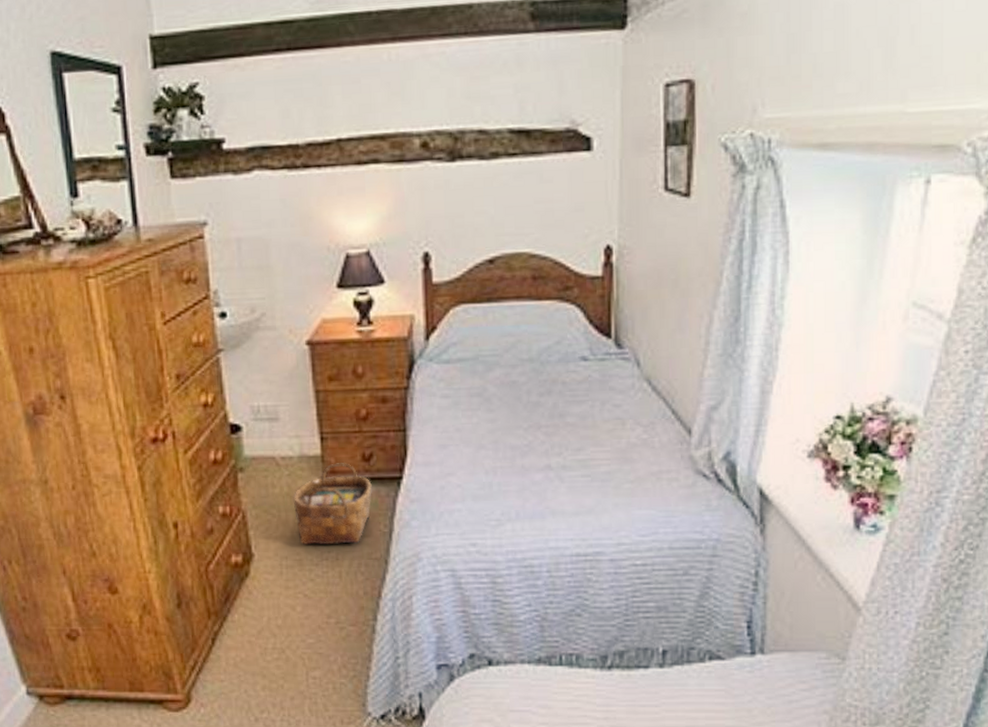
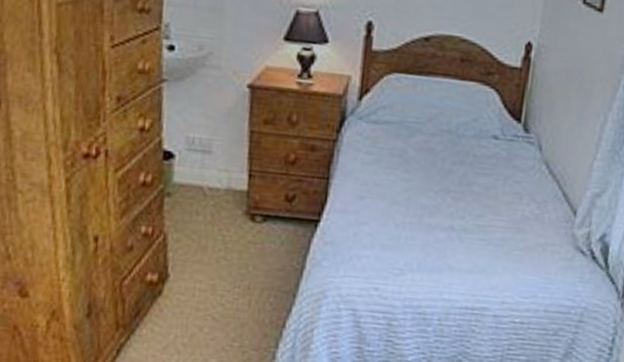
woven basket: present [293,462,372,545] -> none [214,199,291,276]

